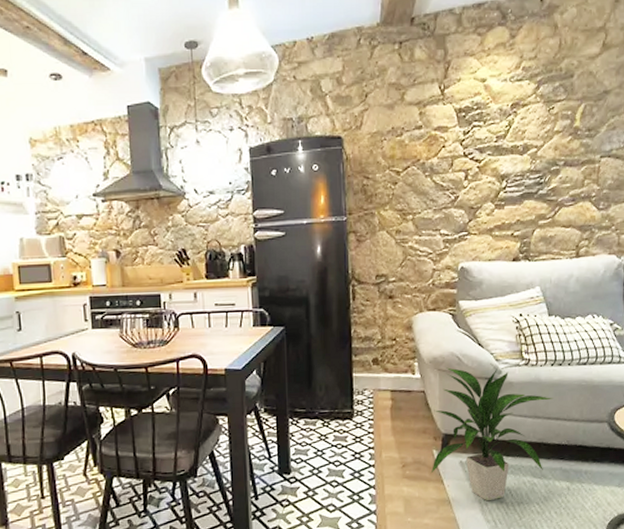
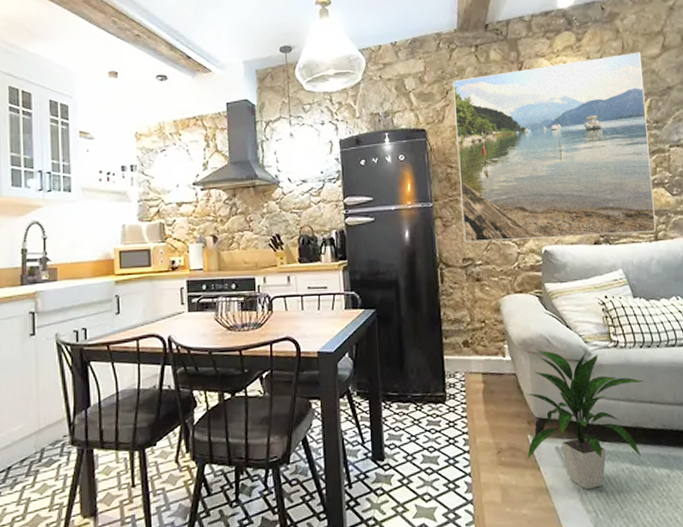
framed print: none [372,51,580,259] -> present [452,52,656,243]

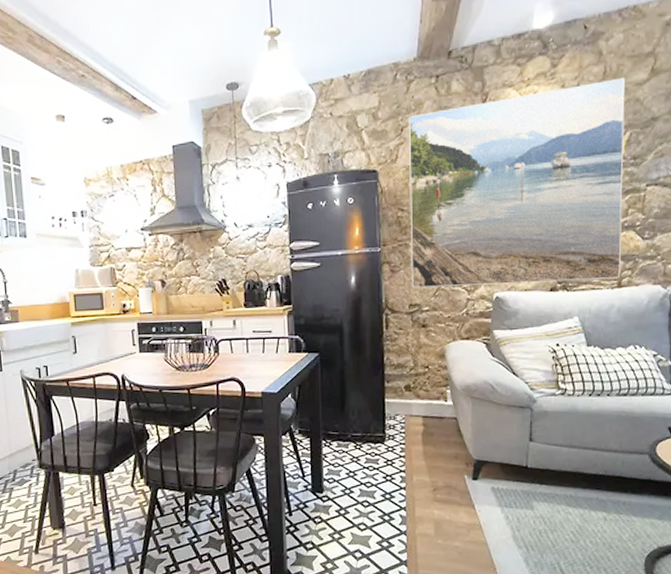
indoor plant: present [526,349,645,490] -> none [463,395,591,528]

